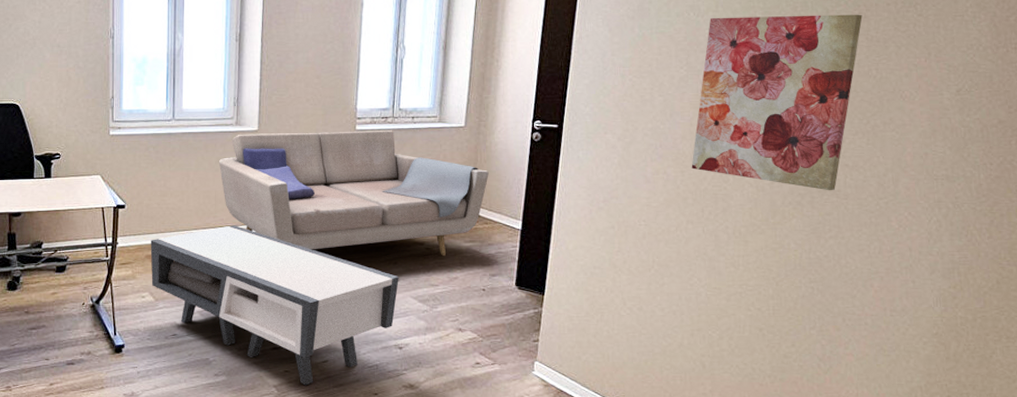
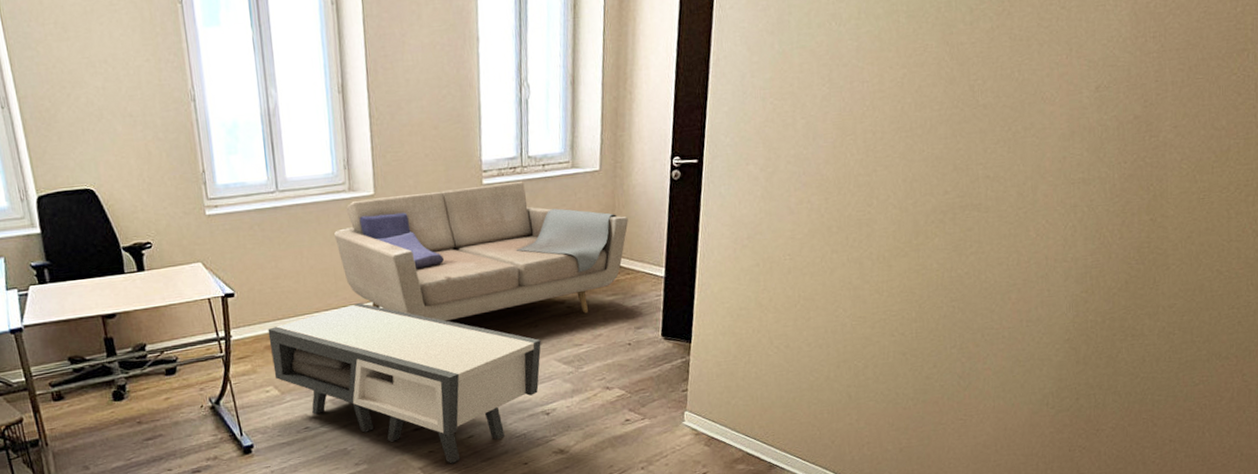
wall art: present [691,14,863,191] -> none [835,11,1006,206]

